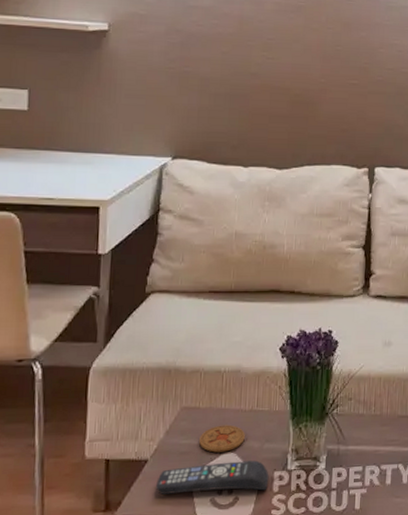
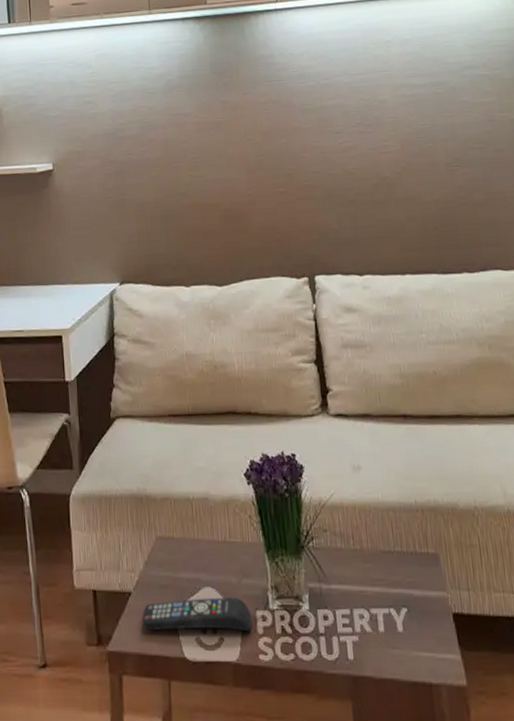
coaster: present [199,425,245,453] -> none [177,557,222,587]

